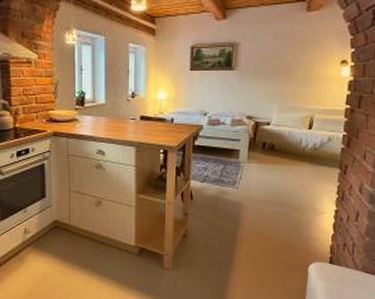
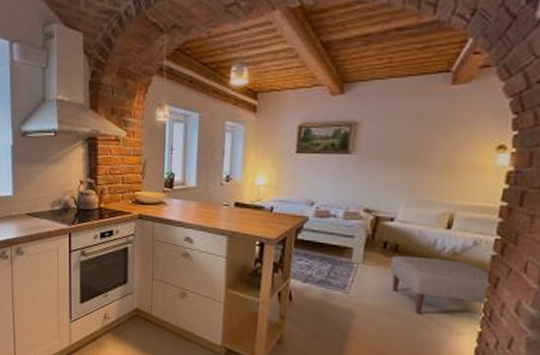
ottoman: none [269,153,341,200] -> present [390,255,491,314]

